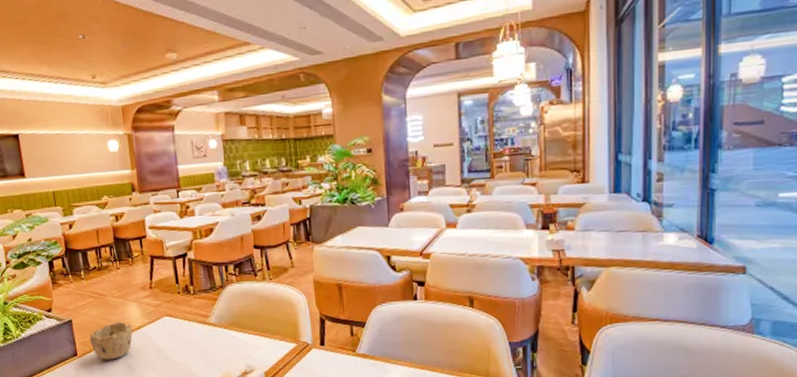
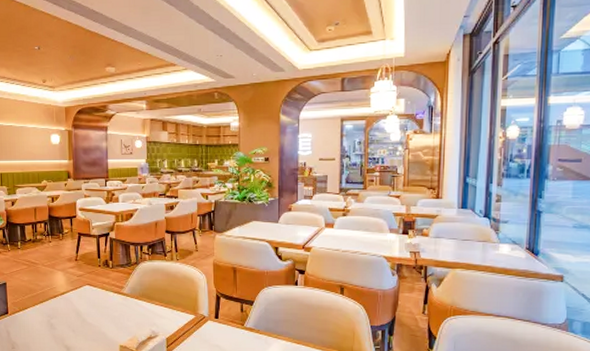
bowl: present [89,321,133,360] -> none [20,287,58,319]

